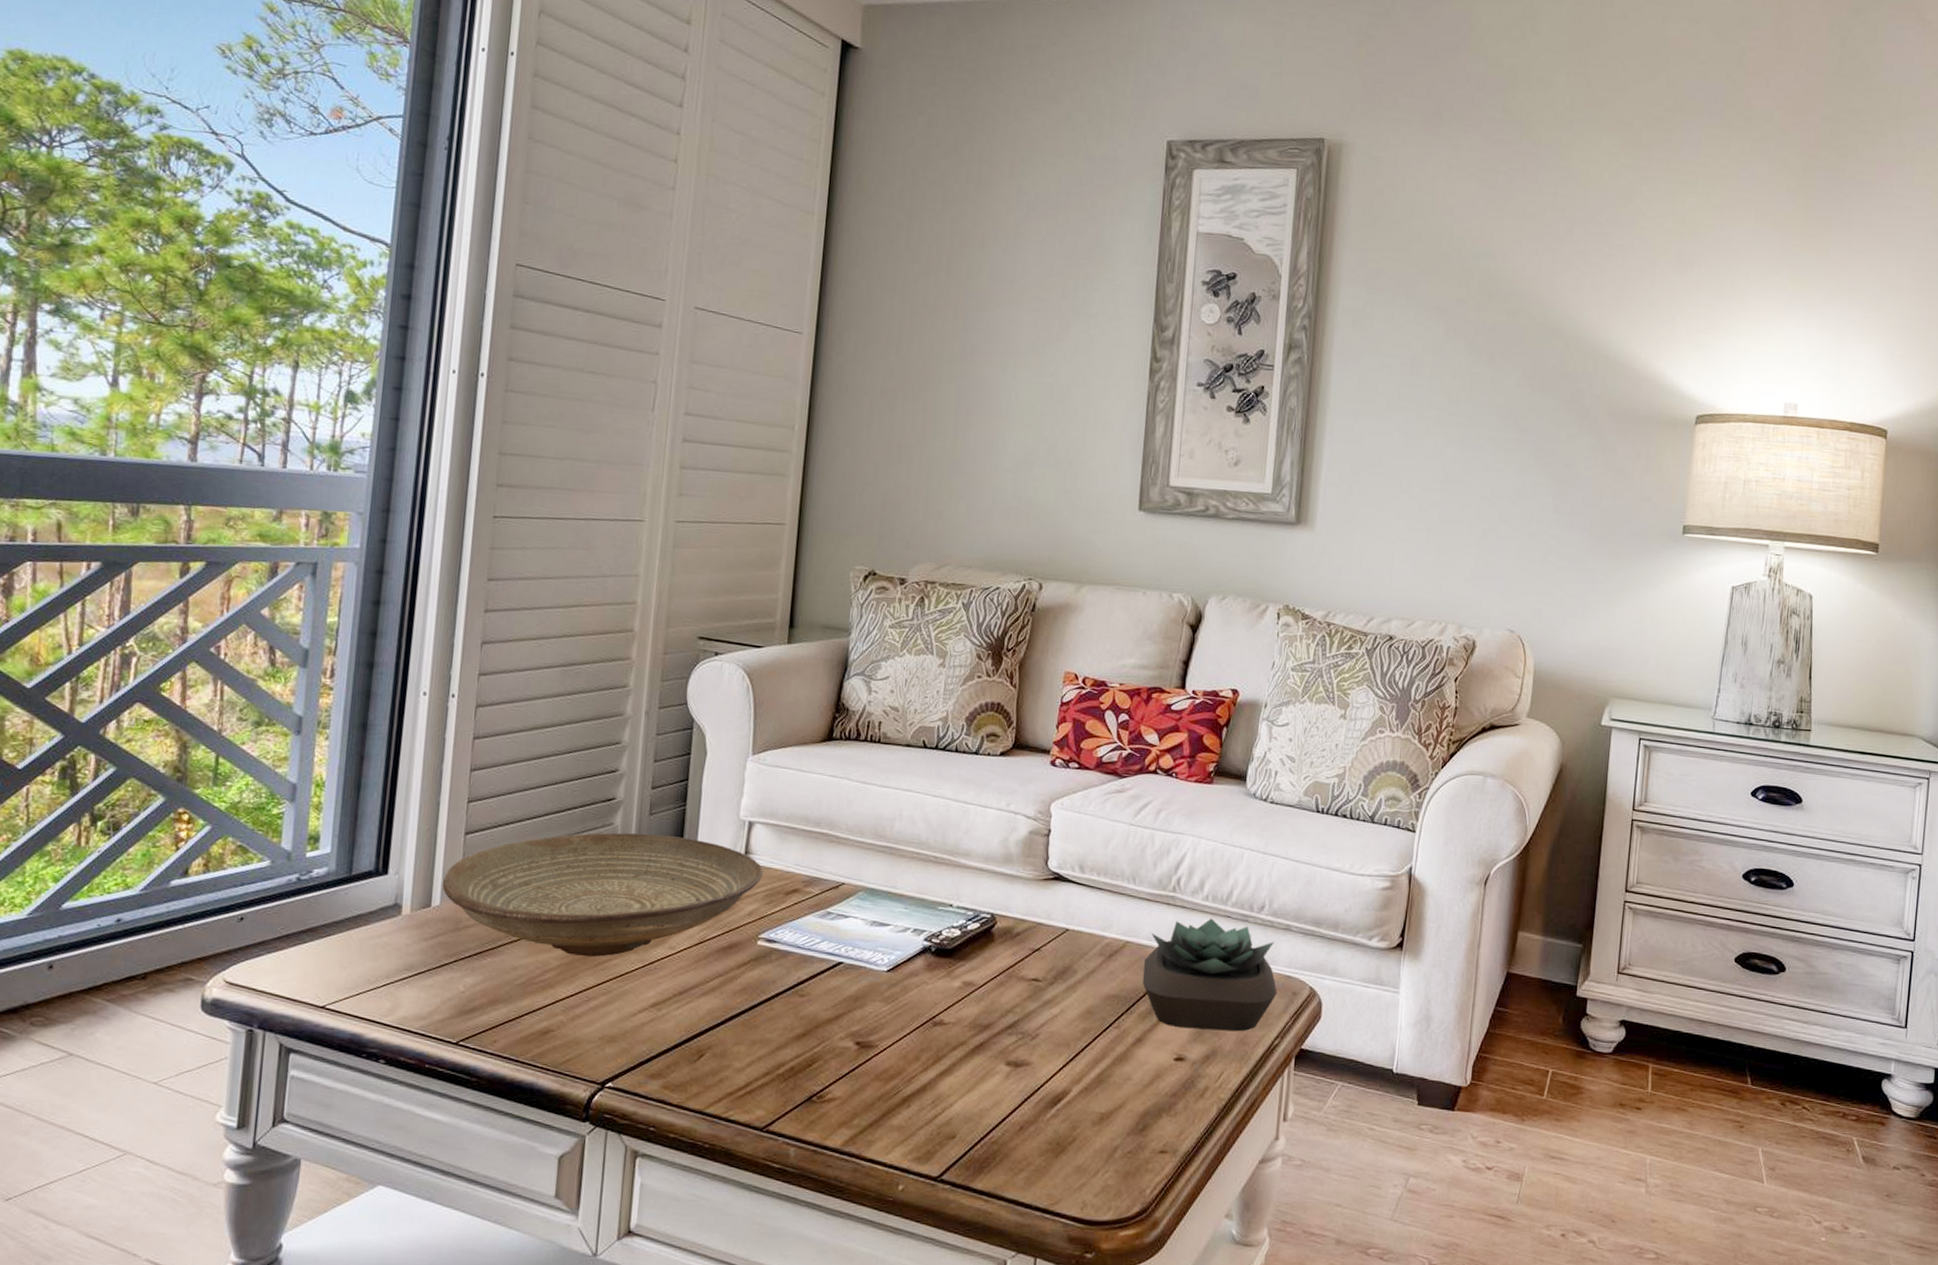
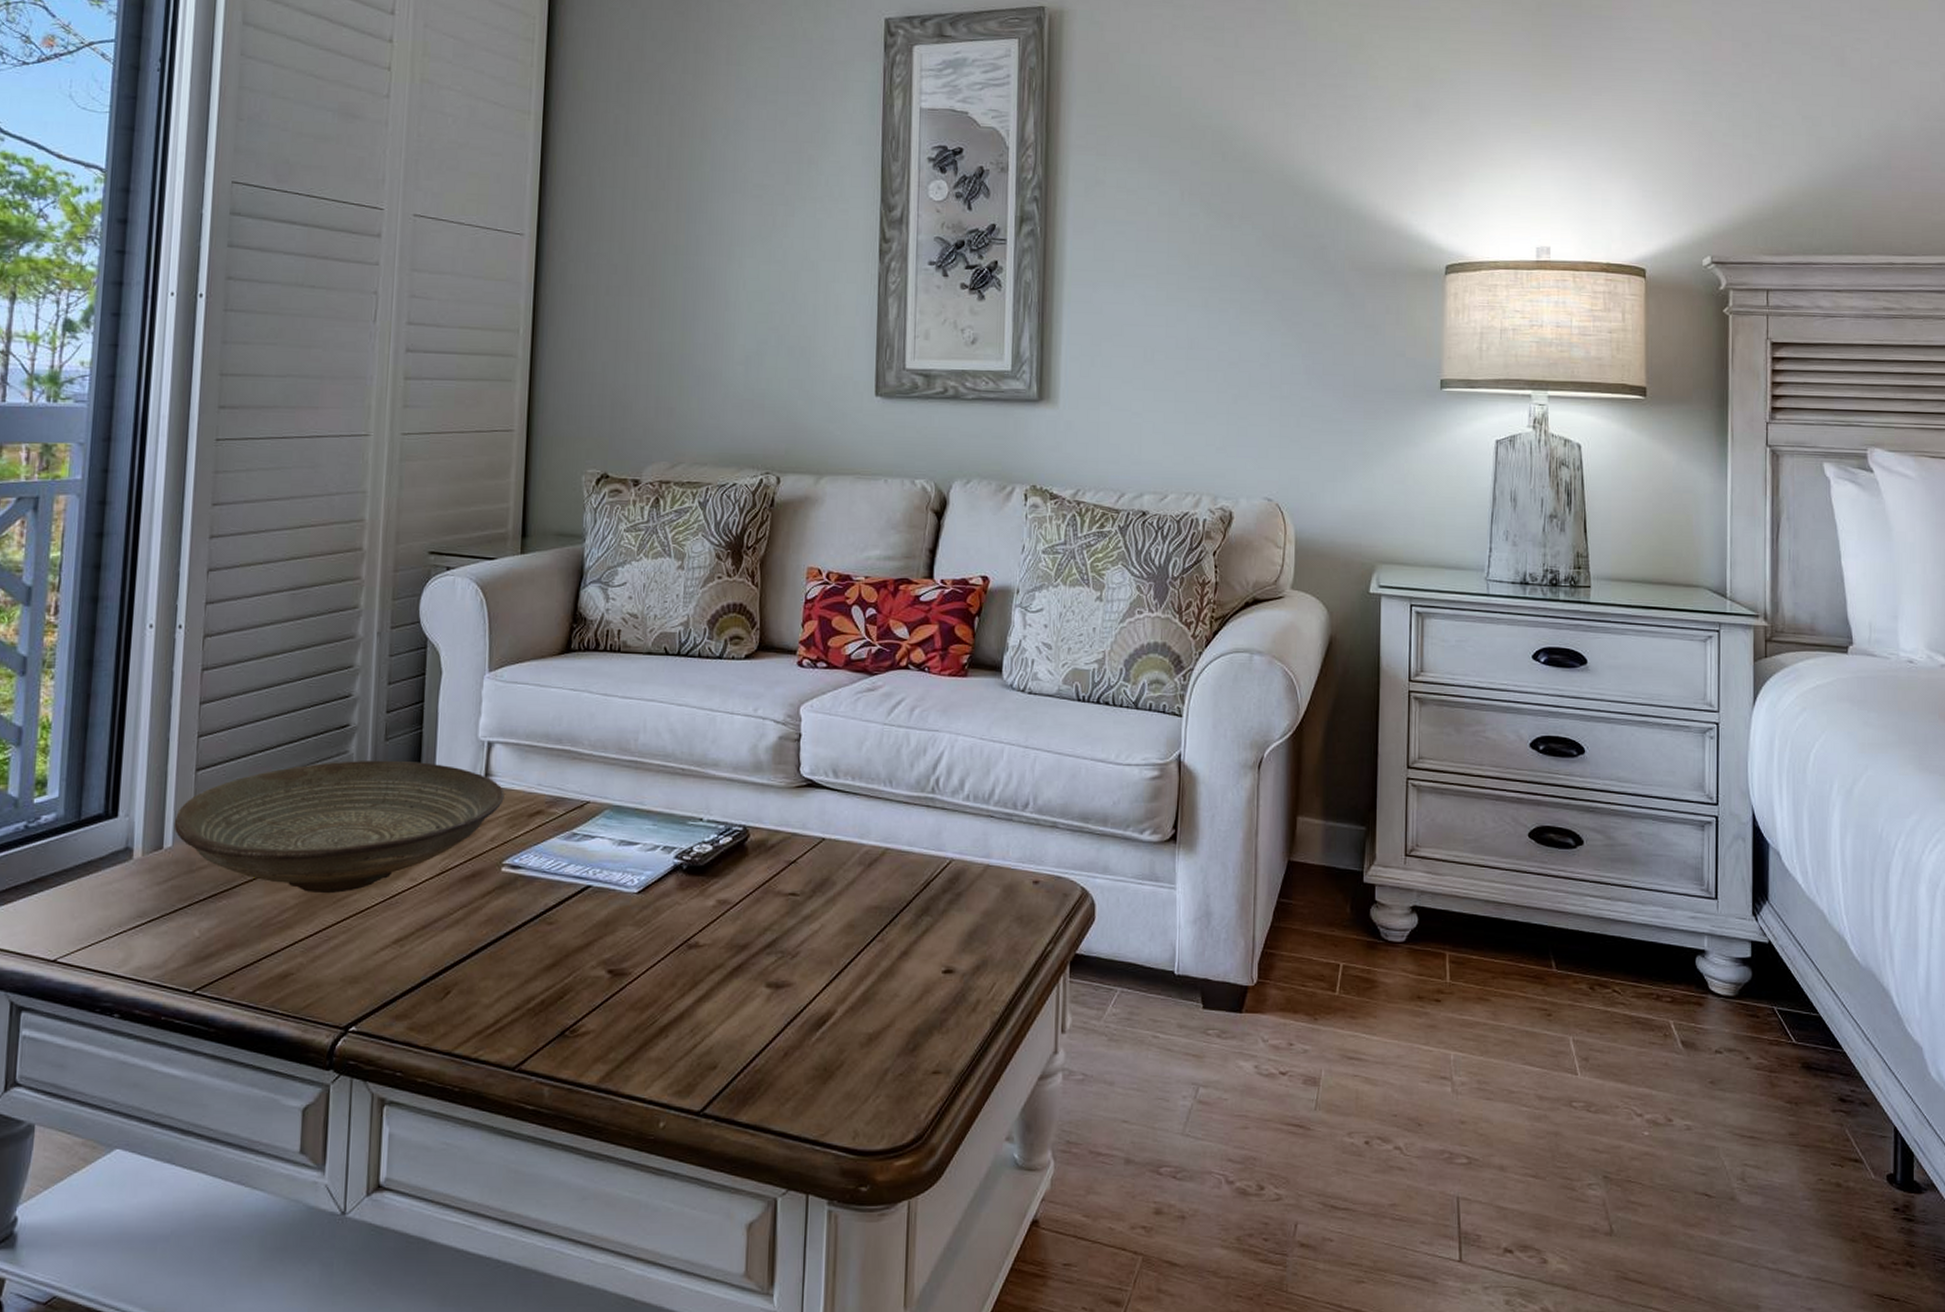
succulent plant: present [1143,918,1278,1032] -> none [905,819,1047,939]

